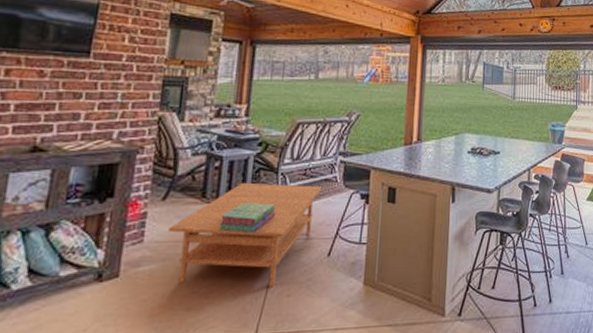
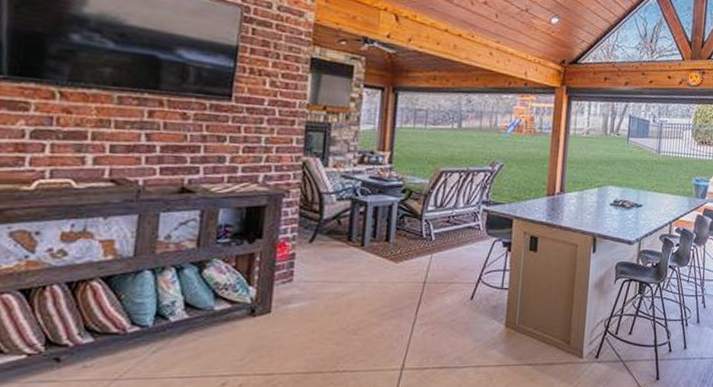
coffee table: present [167,182,323,288] -> none [315,227,466,327]
stack of books: present [218,202,276,233] -> none [364,246,420,276]

